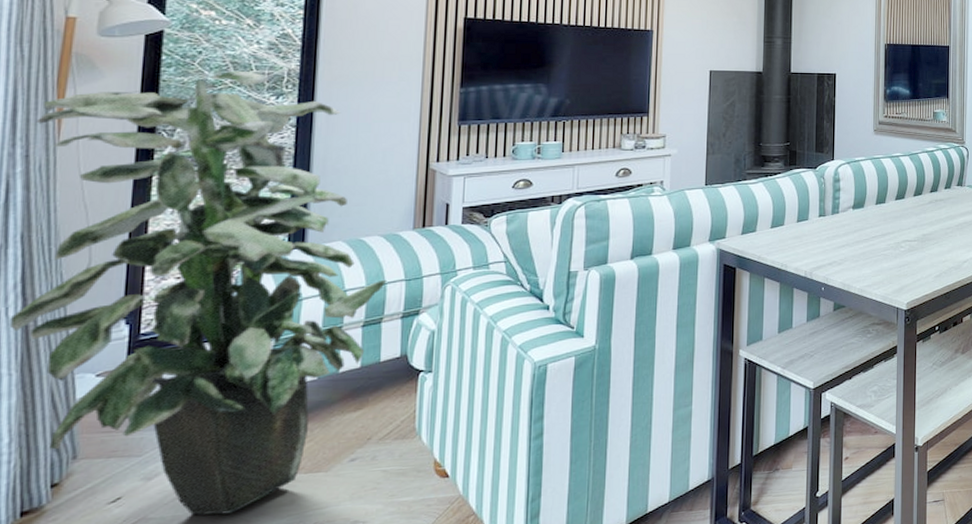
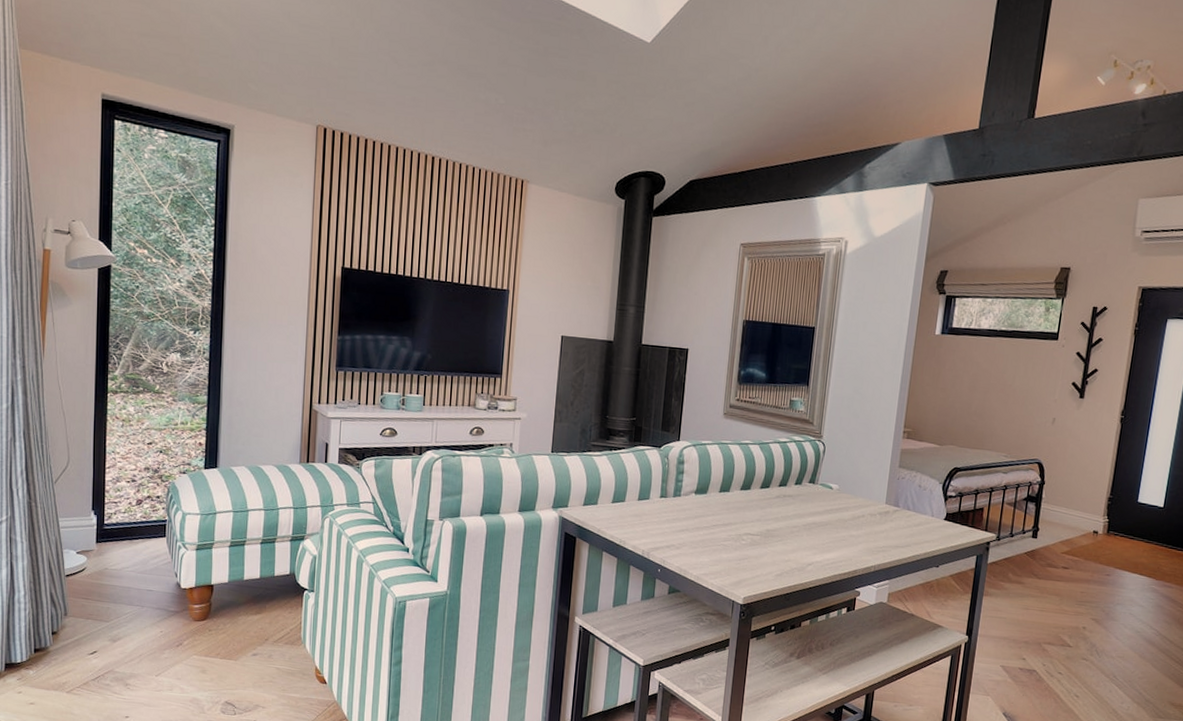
indoor plant: present [9,70,387,516] -> none [19,305,280,680]

